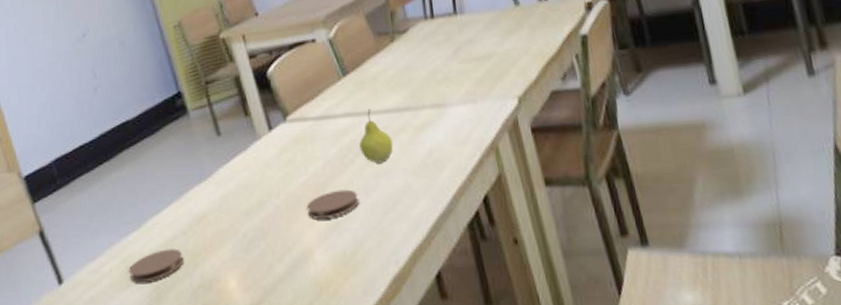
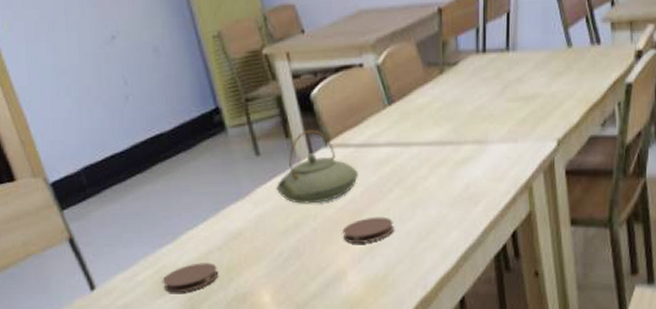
teapot: none [237,106,320,182] -> present [276,129,359,204]
fruit: present [359,108,394,164] -> none [399,139,432,194]

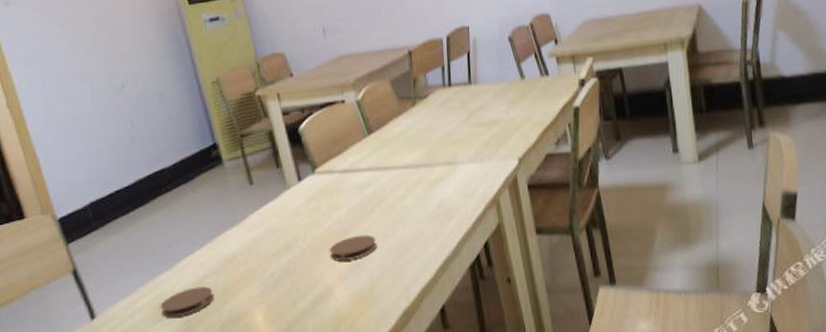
teapot: present [276,129,359,204] -> none [268,159,344,227]

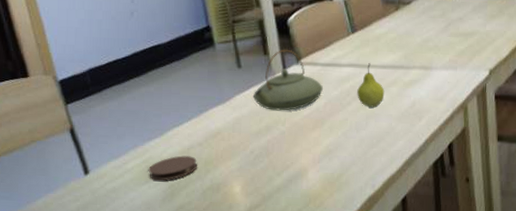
teapot: none [268,159,344,227] -> present [252,49,324,111]
coaster: present [329,235,377,261] -> none [306,124,351,146]
fruit: none [380,163,410,213] -> present [357,62,385,108]

